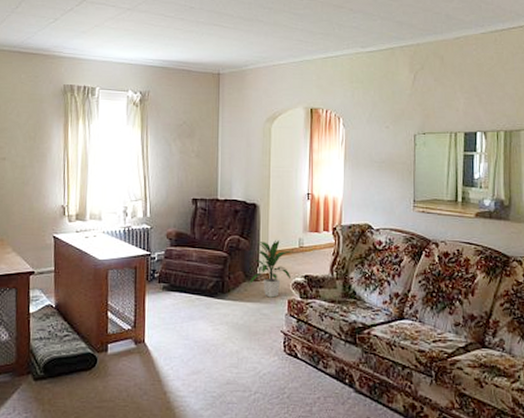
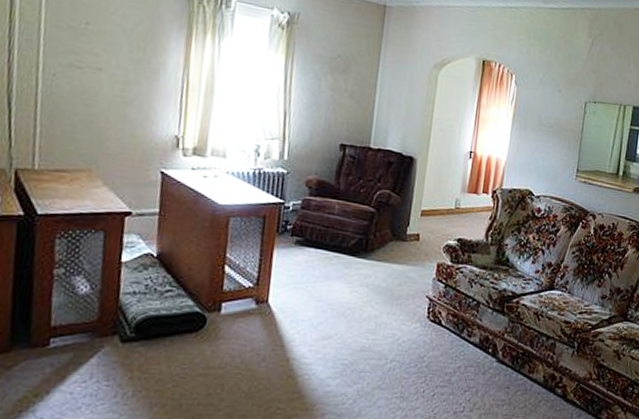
indoor plant: present [249,239,293,298] -> none [397,198,448,260]

